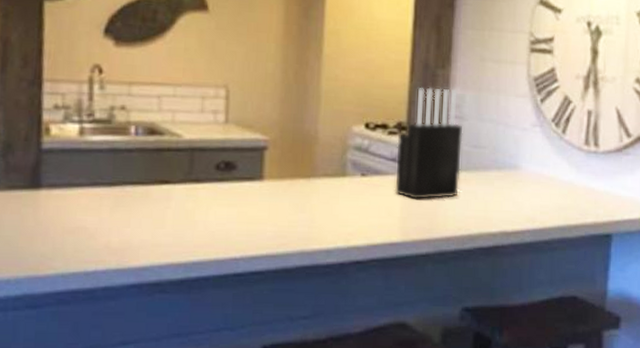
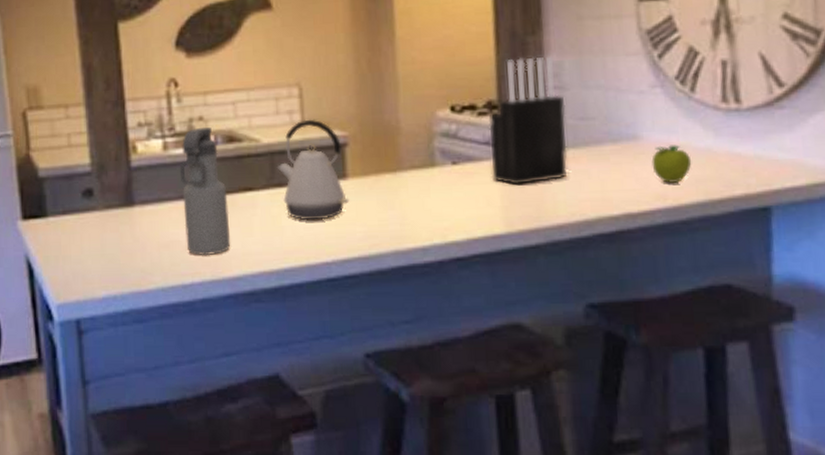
water bottle: none [93,117,143,245] -> present [179,127,231,256]
kettle: none [195,120,264,218] -> present [276,119,350,221]
fruit: none [526,176,557,208] -> present [651,145,692,183]

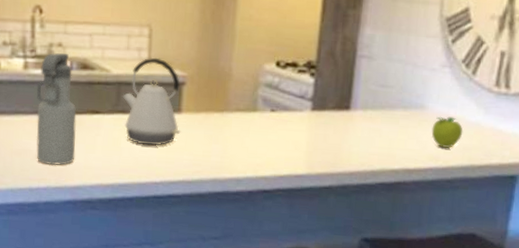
knife block: present [489,55,567,186] -> none [302,27,371,136]

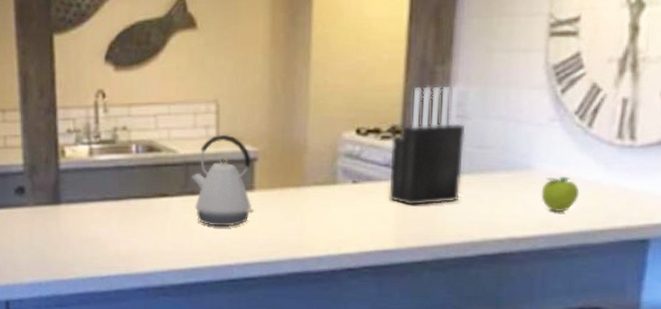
water bottle: present [36,53,77,166] -> none [102,137,145,253]
knife block: none [302,27,371,136] -> present [389,85,466,206]

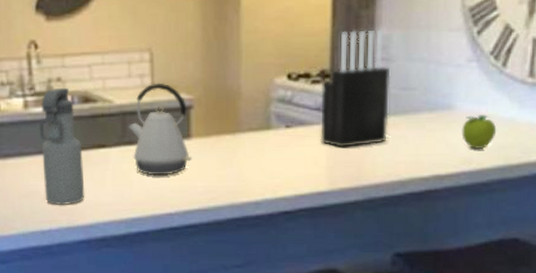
water bottle: none [102,137,145,253] -> present [39,88,85,206]

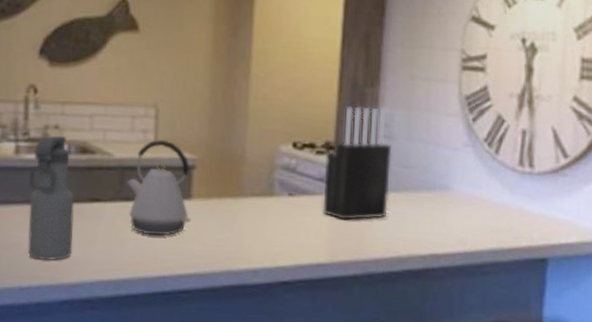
fruit: present [462,115,497,149] -> none [457,198,490,231]

